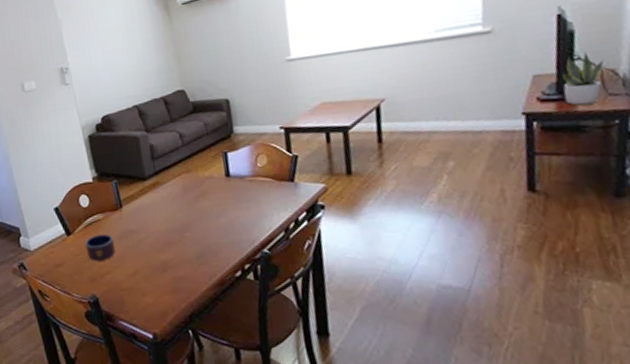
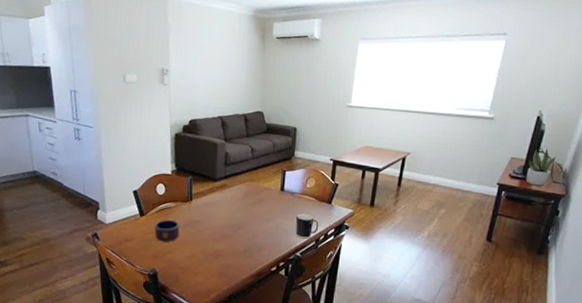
mug: none [251,198,285,231] -> present [295,213,319,239]

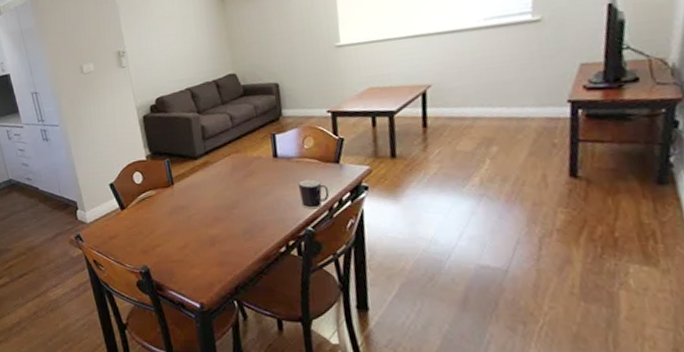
mug: present [154,219,180,242] -> none [138,209,167,235]
potted plant: present [526,148,557,186] -> none [610,41,654,94]

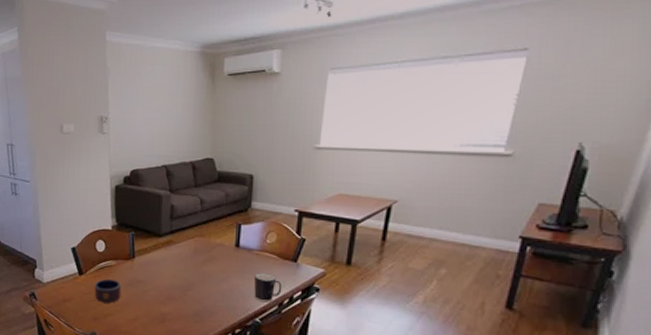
mug: none [138,209,167,235] -> present [94,278,122,304]

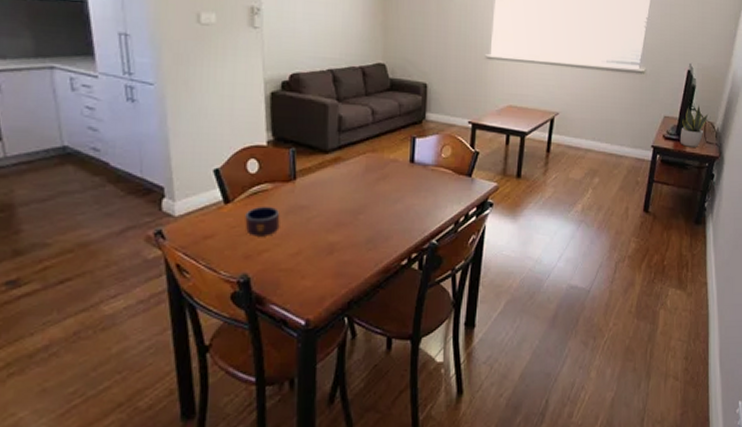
mug: present [253,273,282,303] -> none [429,190,458,222]
potted plant: none [561,190,608,239] -> present [680,105,709,147]

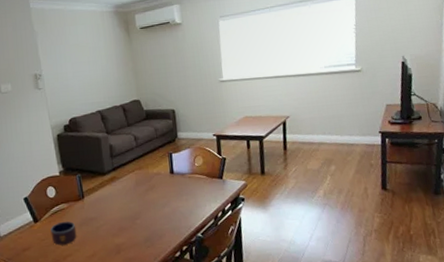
potted plant: present [680,105,709,147] -> none [404,90,429,128]

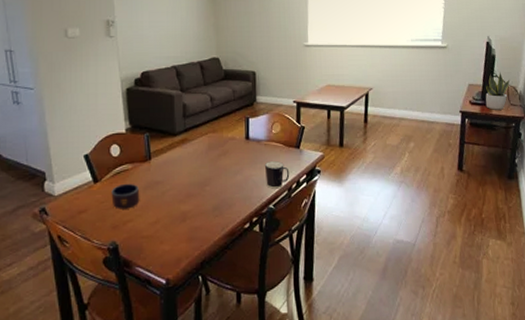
mug: none [190,192,215,219] -> present [264,161,290,189]
potted plant: none [404,90,429,128] -> present [485,72,510,110]

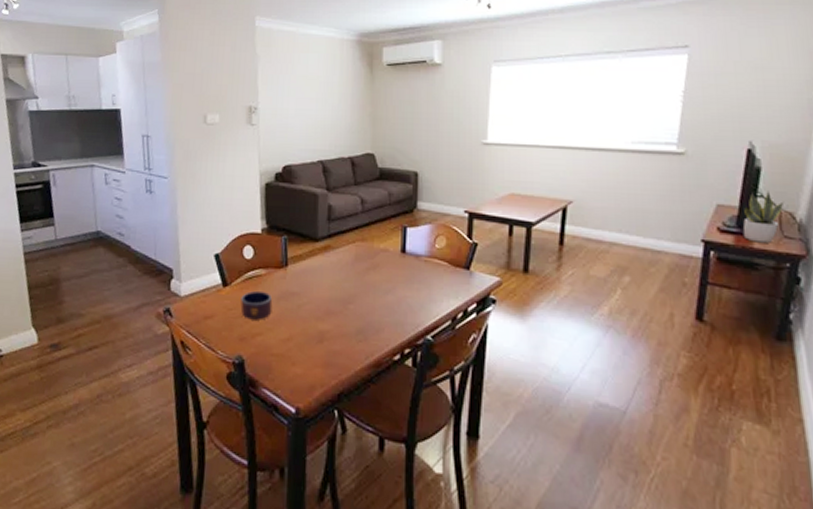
mug: present [264,161,290,189] -> none [422,282,455,317]

